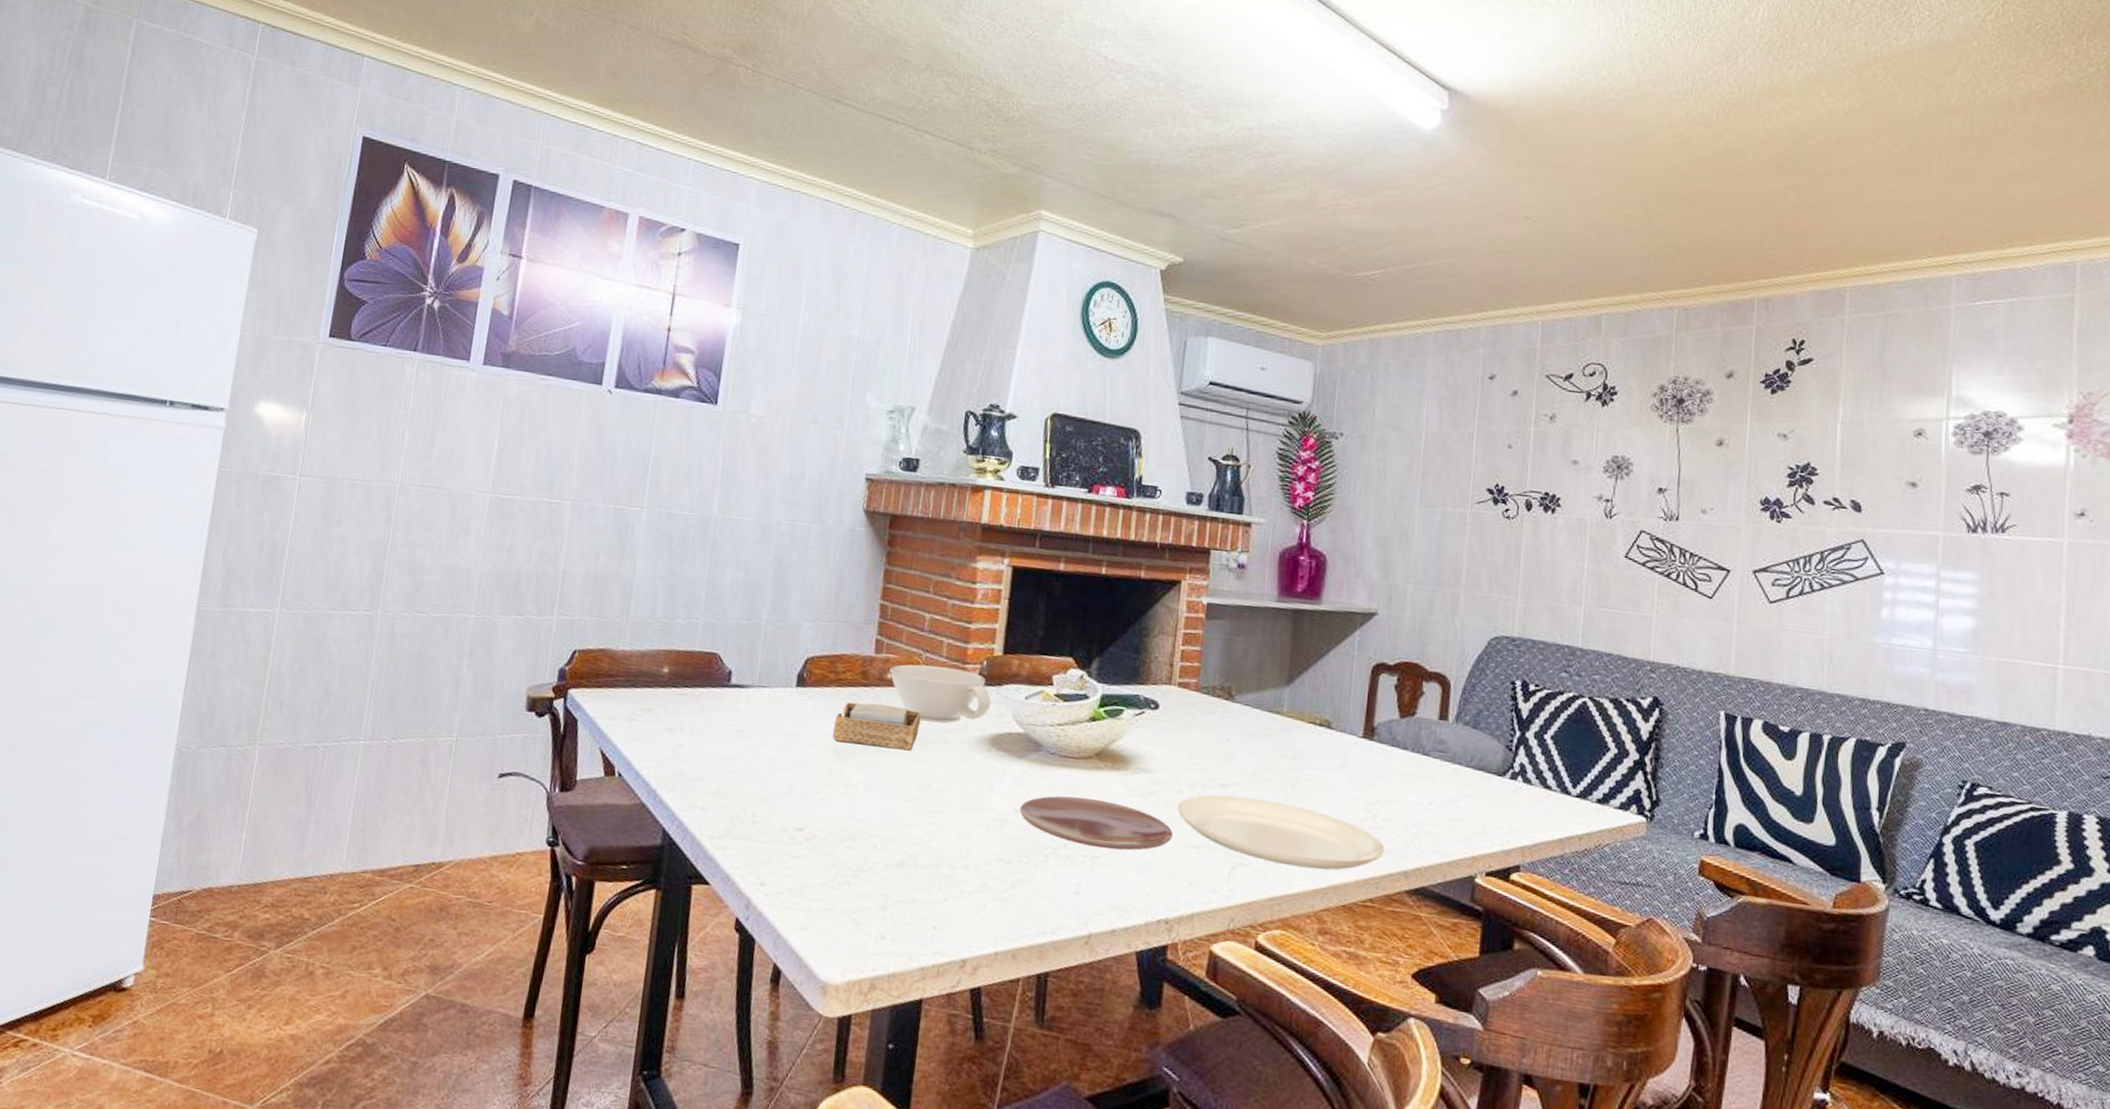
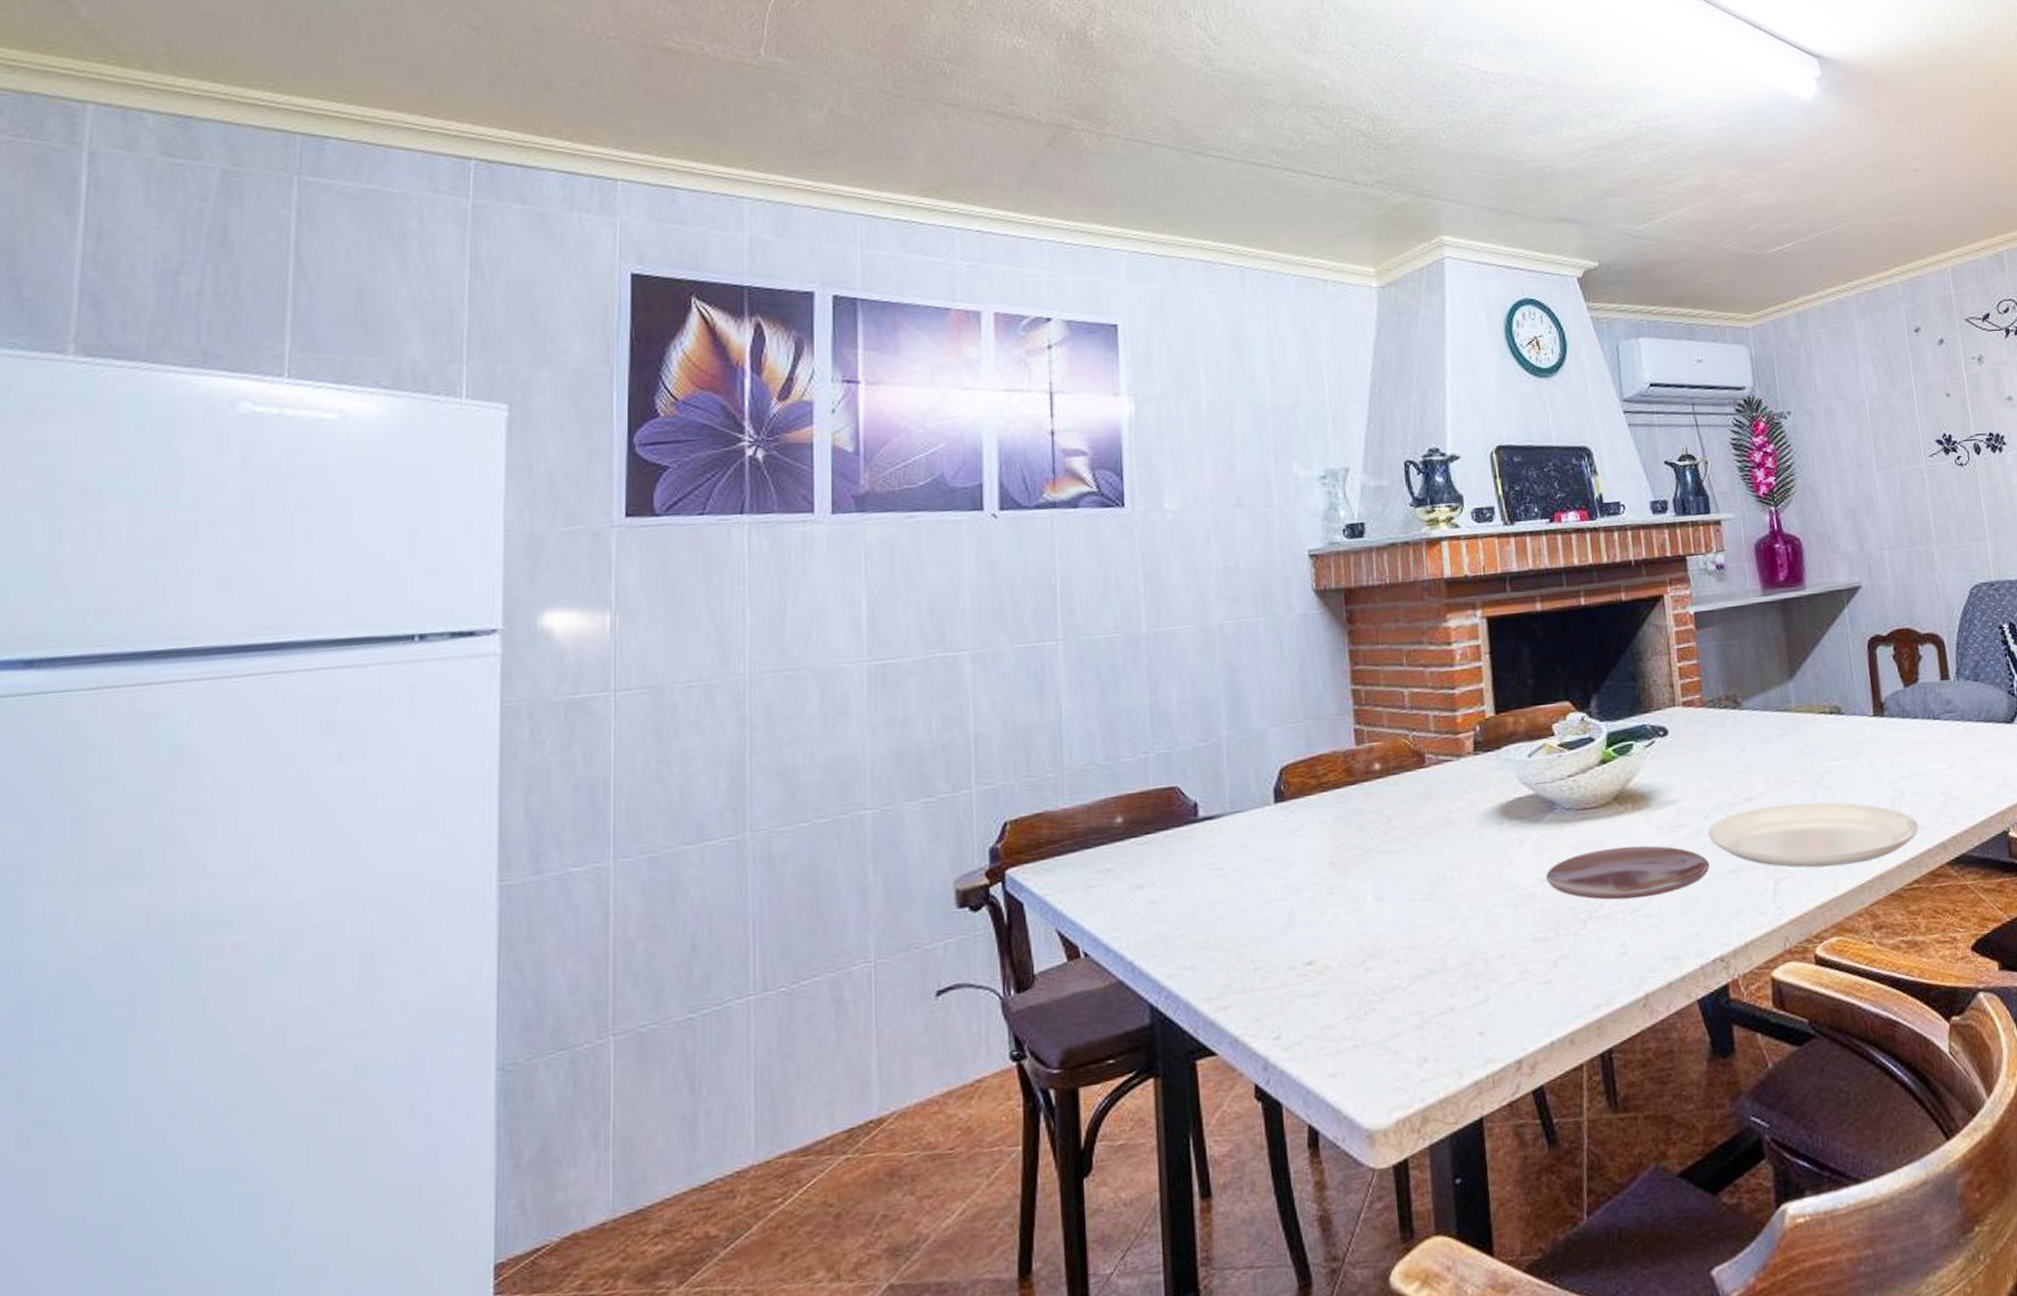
napkin holder: present [832,701,921,751] -> none [1325,798,1421,853]
cup: present [889,664,991,723] -> none [1376,740,1493,808]

